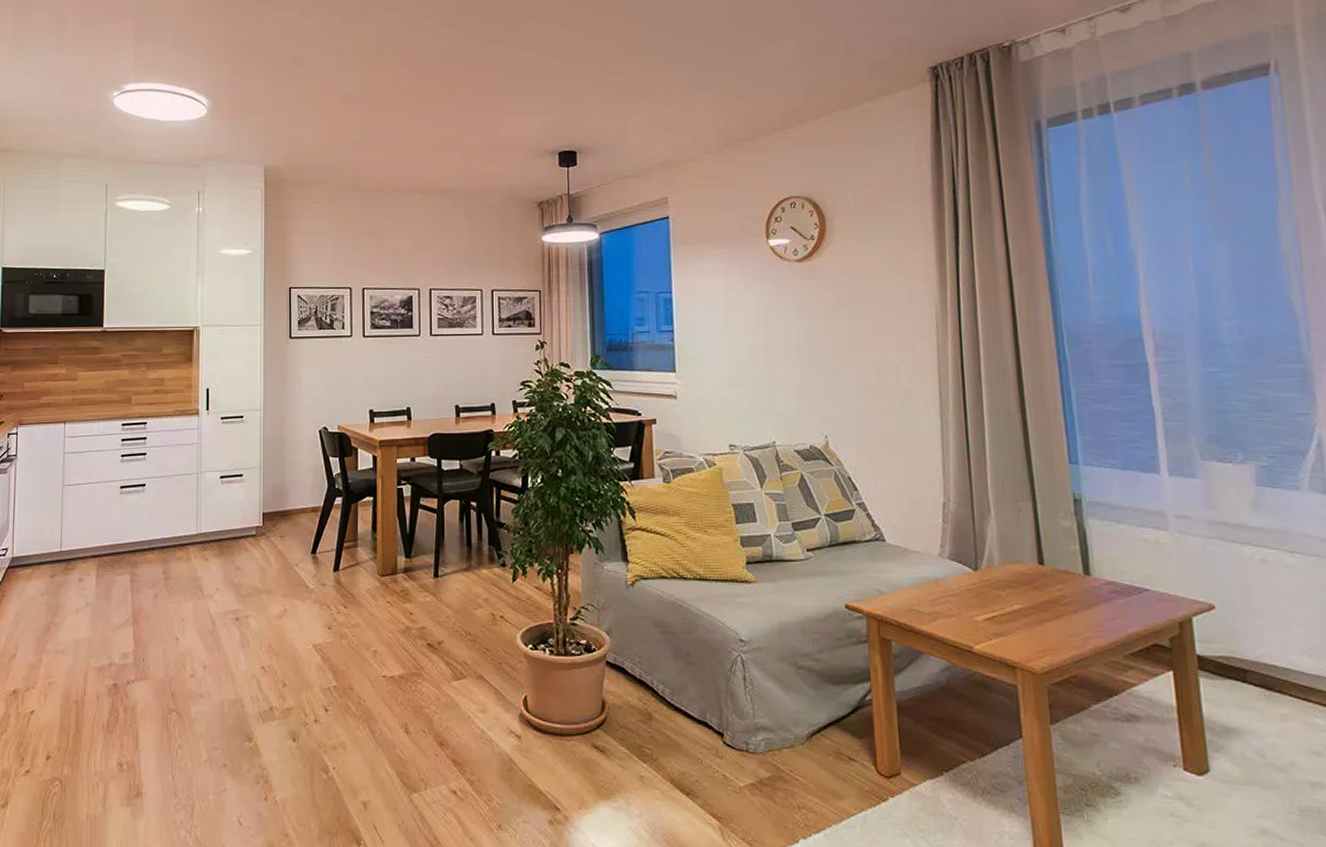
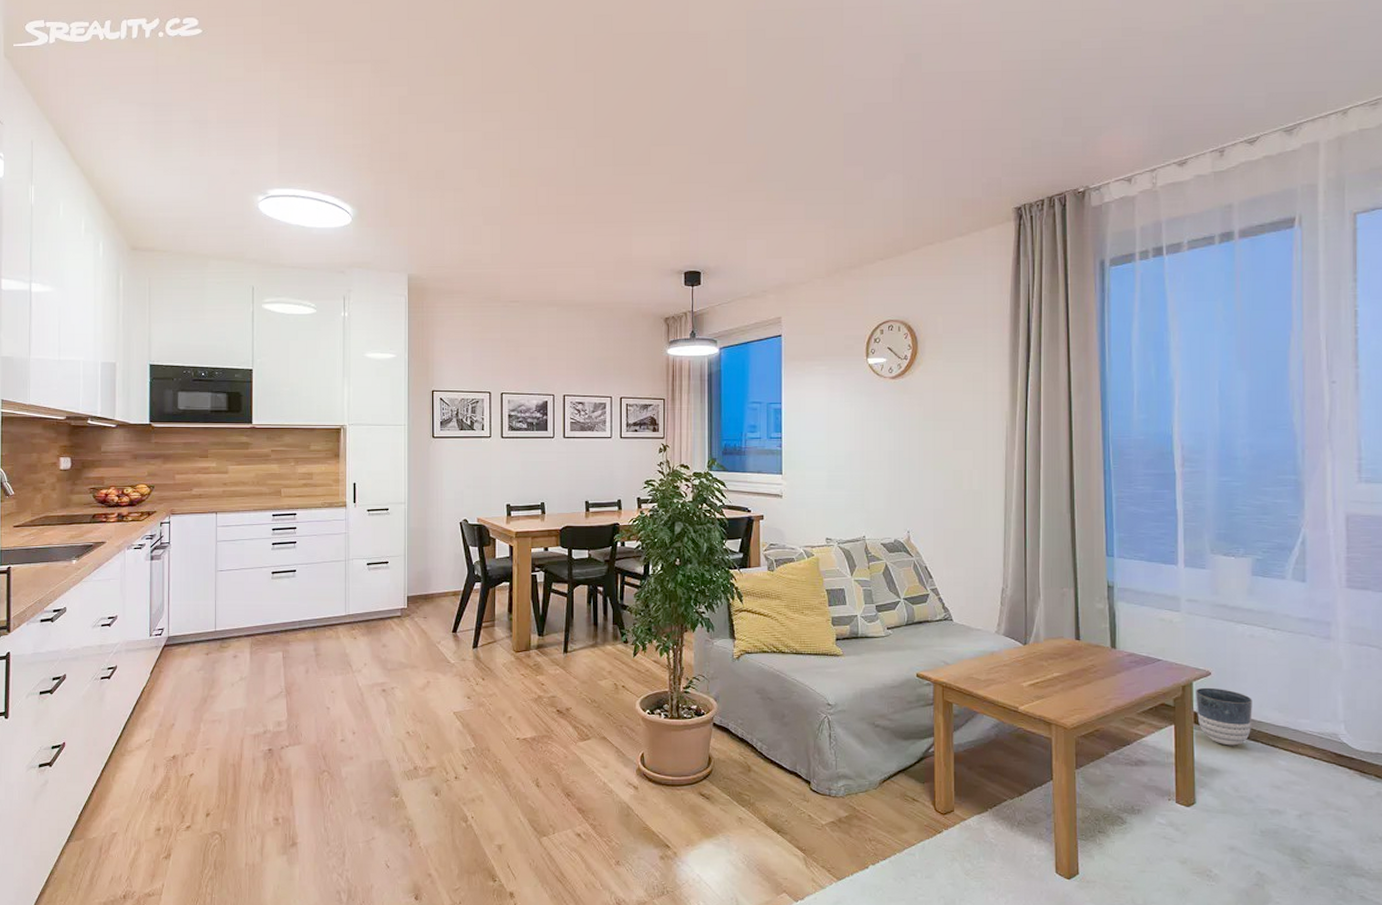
planter: none [1197,624,1274,699] -> present [1196,687,1252,746]

